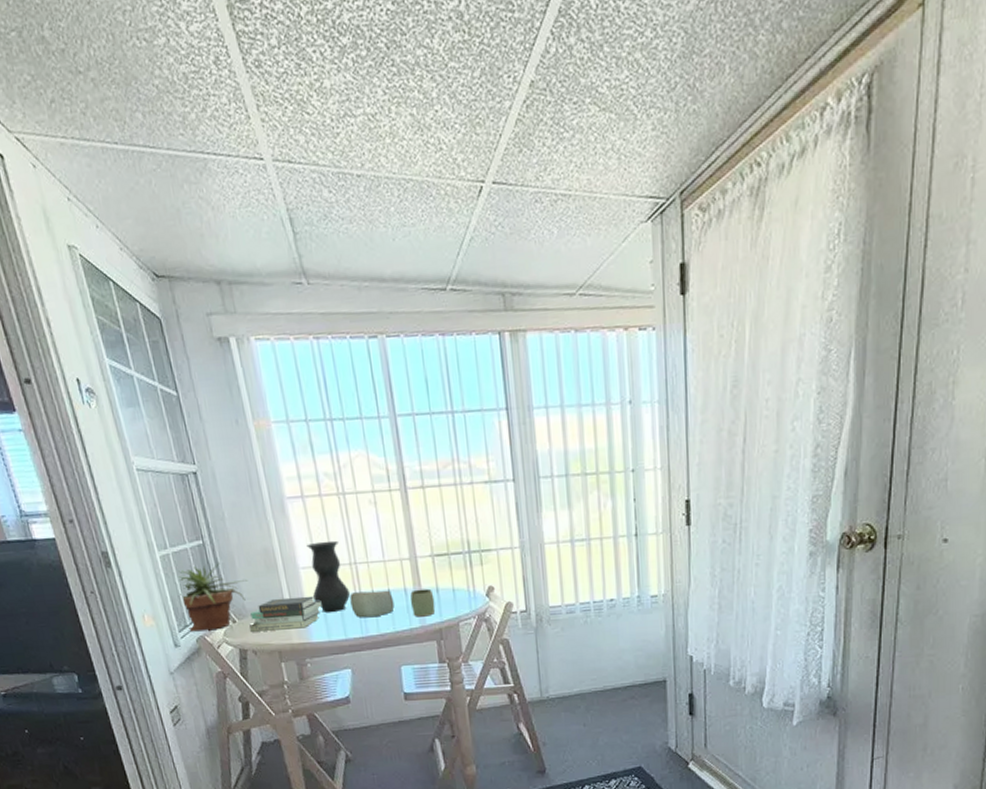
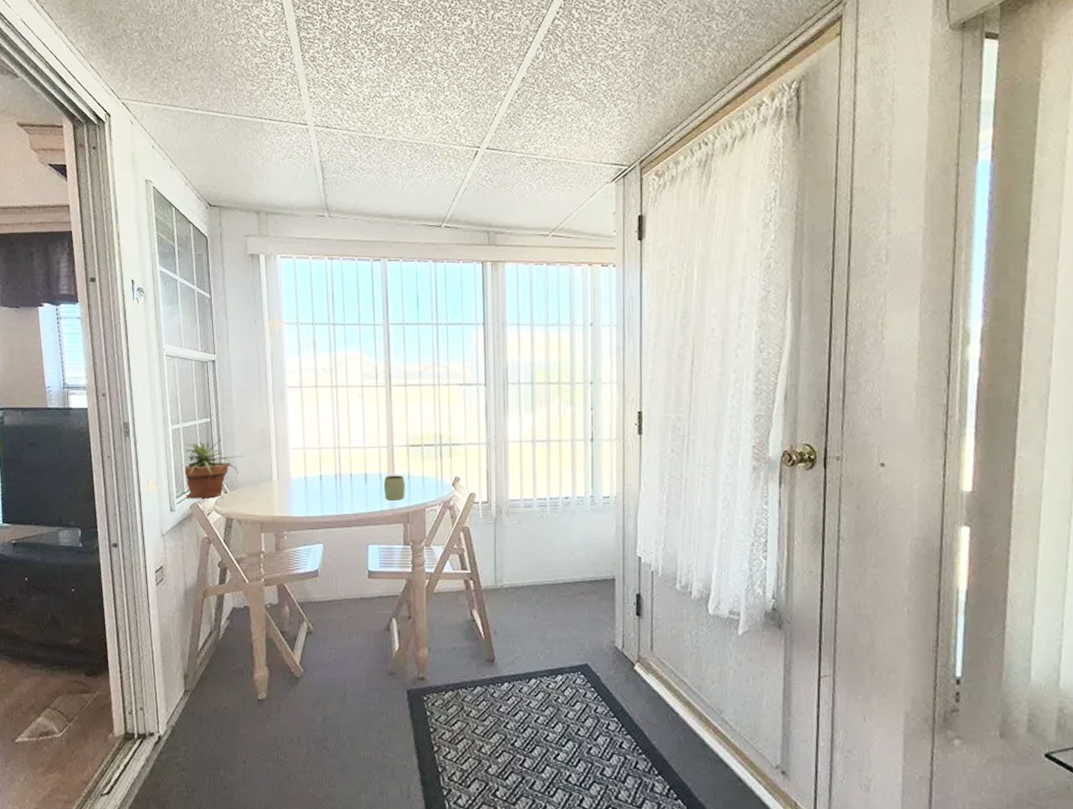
books: present [250,595,322,632] -> none [239,474,305,503]
vase: present [306,540,351,612] -> none [297,426,331,490]
decorative bowl: present [350,590,395,618] -> none [330,474,369,498]

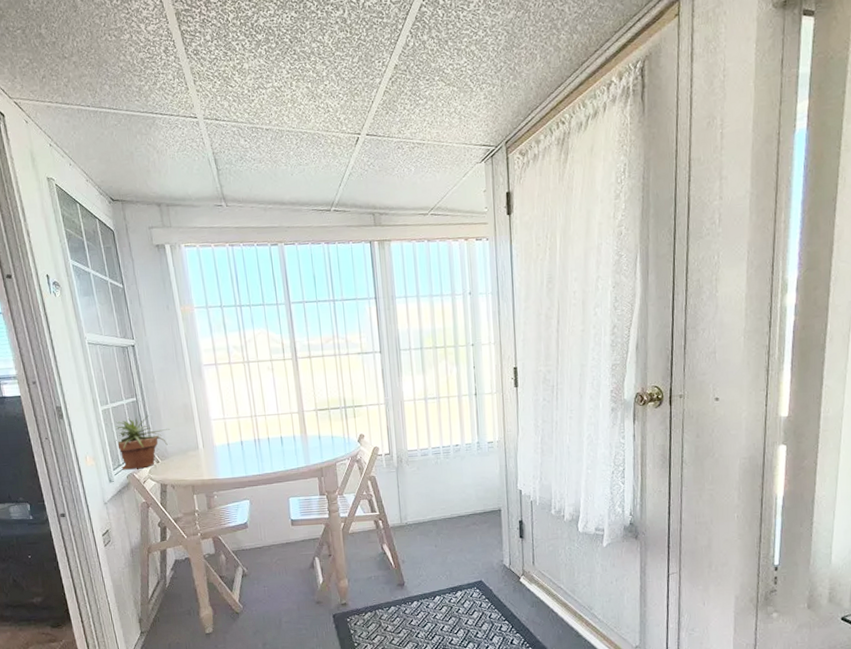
mug: present [383,475,405,500] -> none [297,436,318,459]

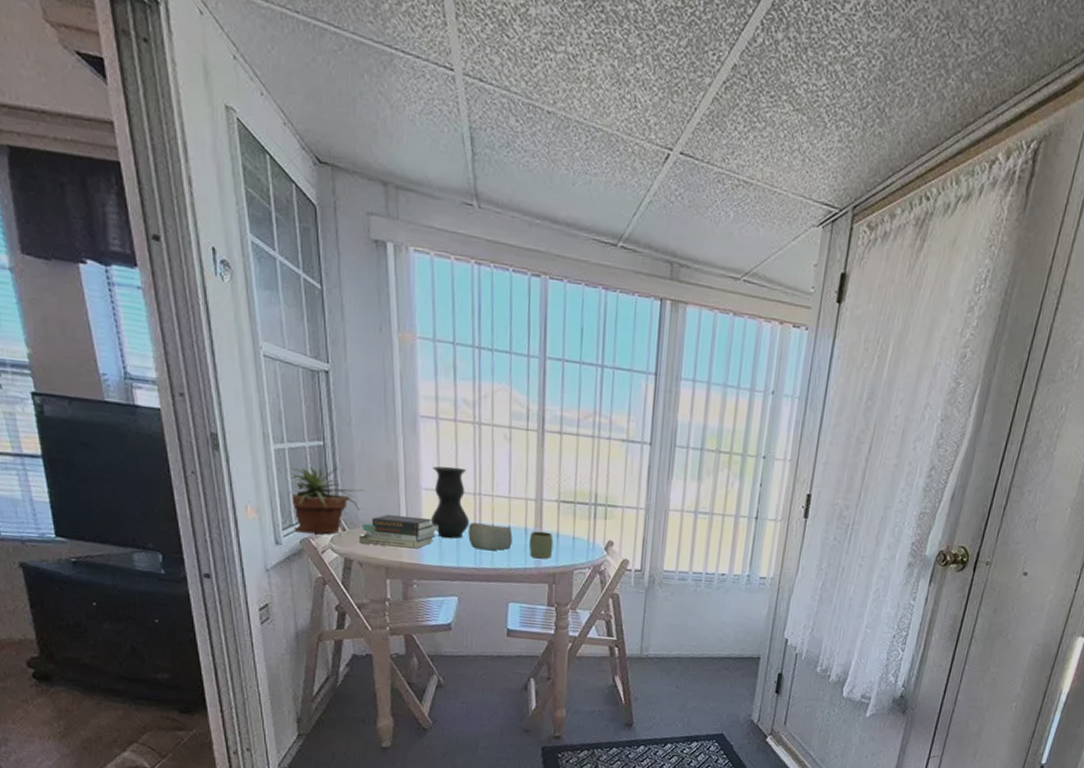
books: none [170,441,228,470] -> present [360,514,439,549]
vase: none [217,398,251,455] -> present [430,466,470,539]
decorative bowl: none [250,437,285,459] -> present [468,522,513,551]
mug: none [297,436,318,459] -> present [528,531,554,559]

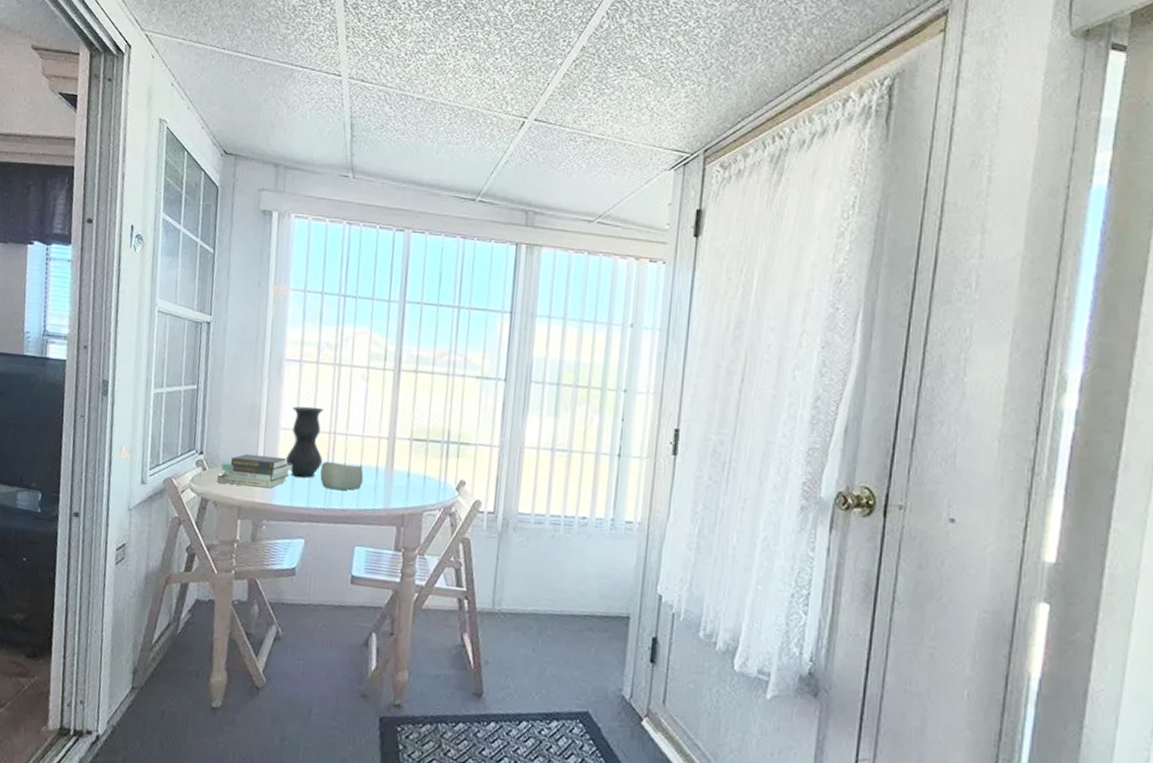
potted plant: present [290,466,366,535] -> none [158,408,229,474]
mug: present [528,531,554,559] -> none [379,470,404,500]

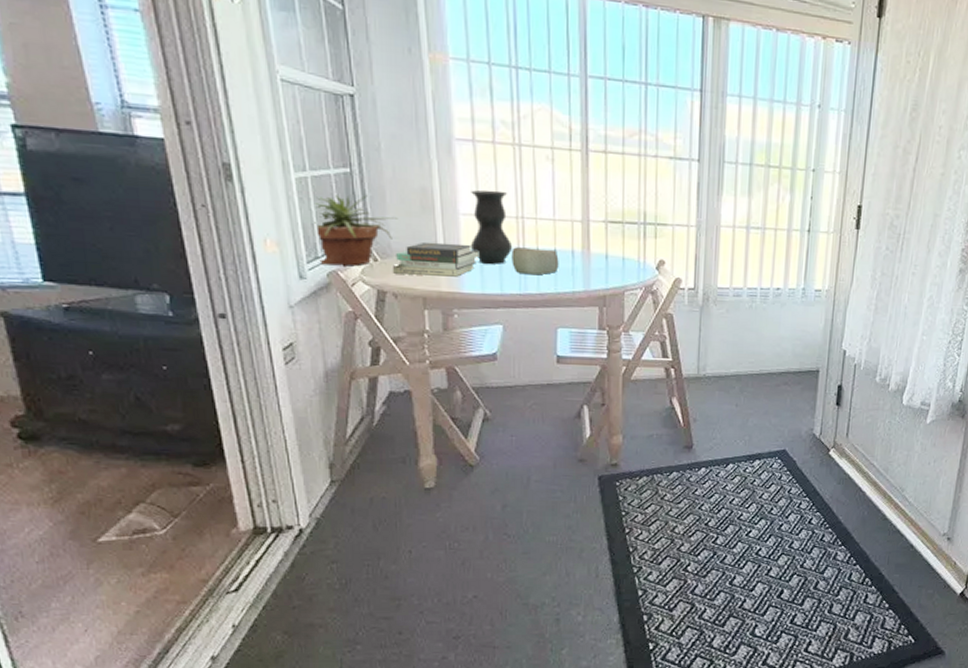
potted plant: none [158,408,229,474] -> present [314,194,399,267]

